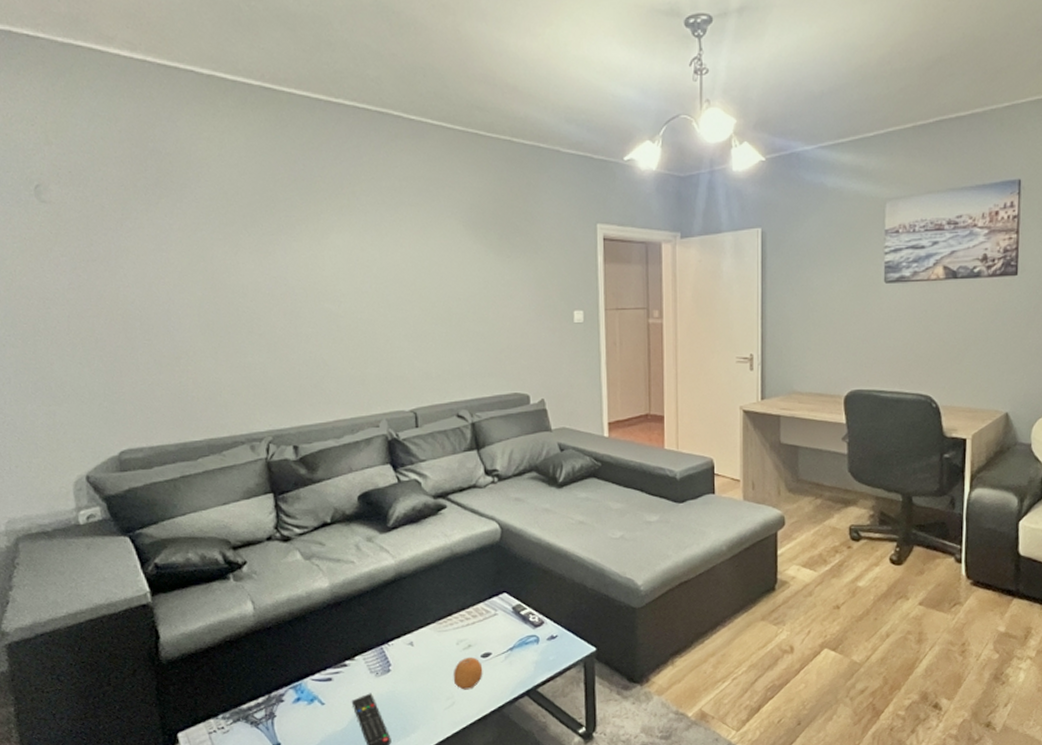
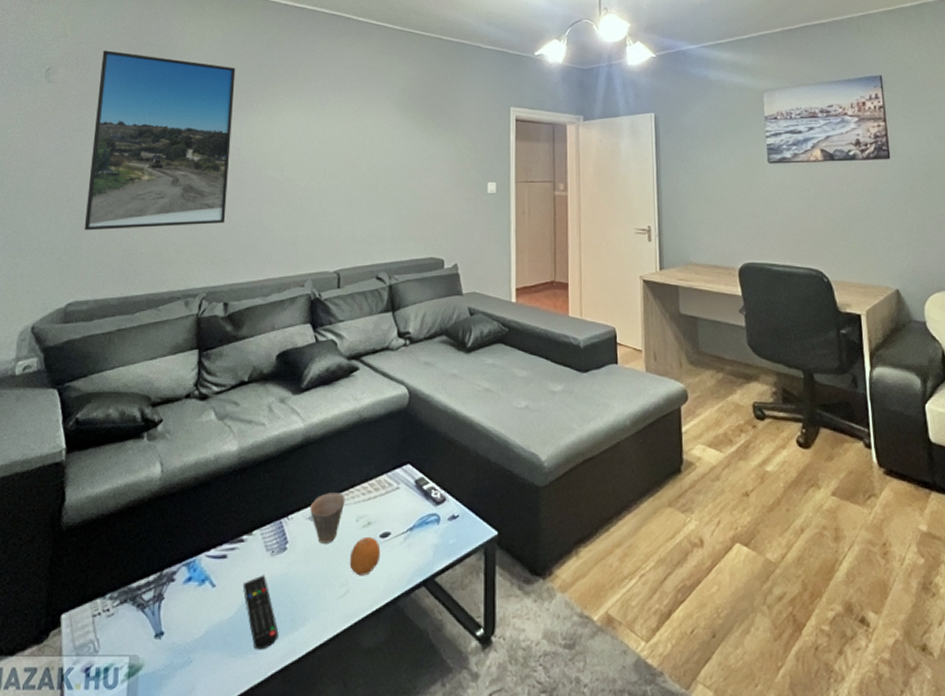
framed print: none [100,161,282,375] -> present [84,50,236,231]
cup: none [409,621,444,665] -> present [310,493,345,544]

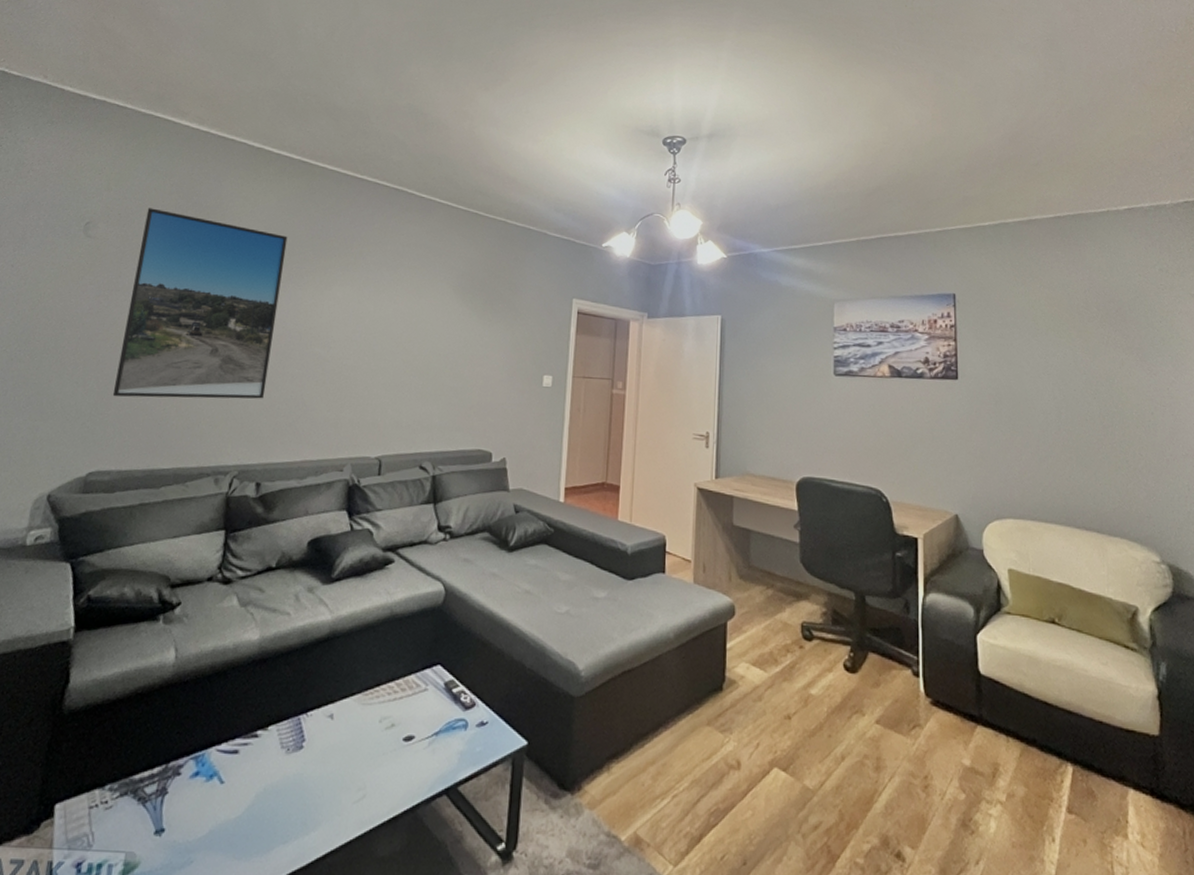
remote control: present [242,575,279,650] -> none [253,773,288,853]
cup: present [310,493,345,544] -> none [331,690,370,744]
fruit: present [349,536,381,576] -> none [368,739,403,781]

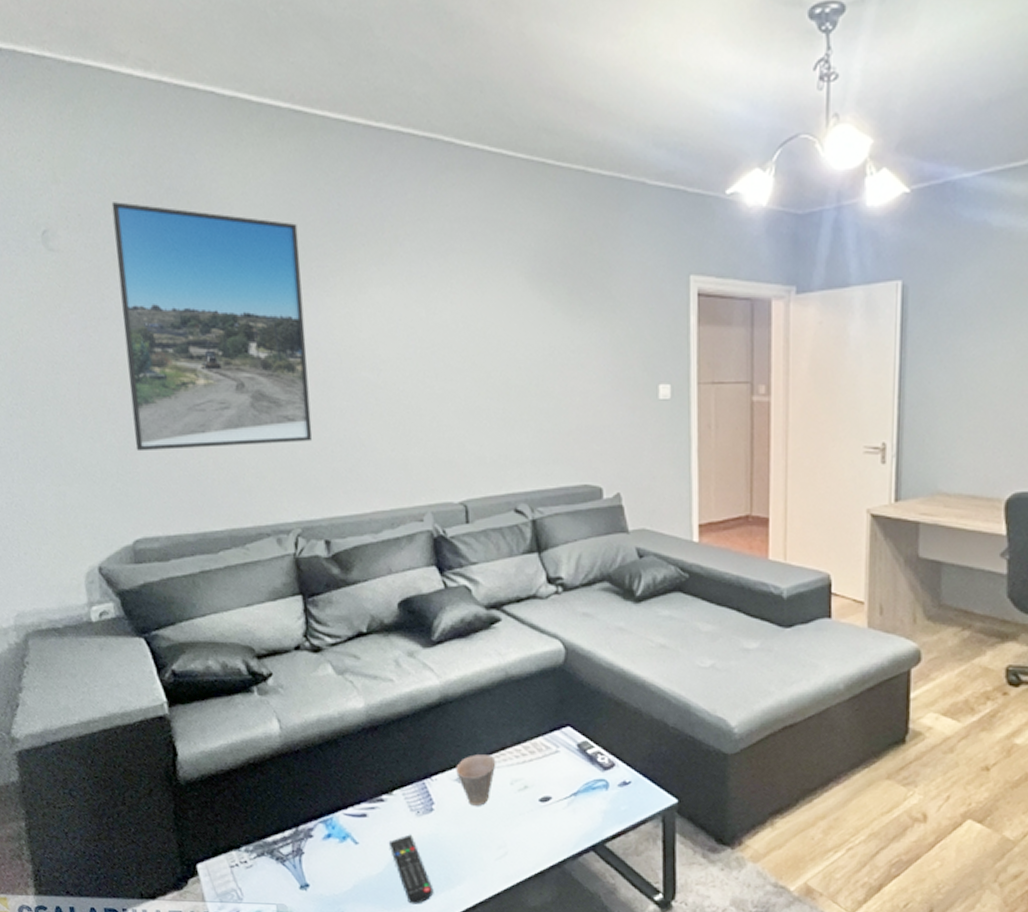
remote control: none [253,773,288,853] -> present [388,834,434,904]
cup: none [331,690,370,744] -> present [456,754,496,806]

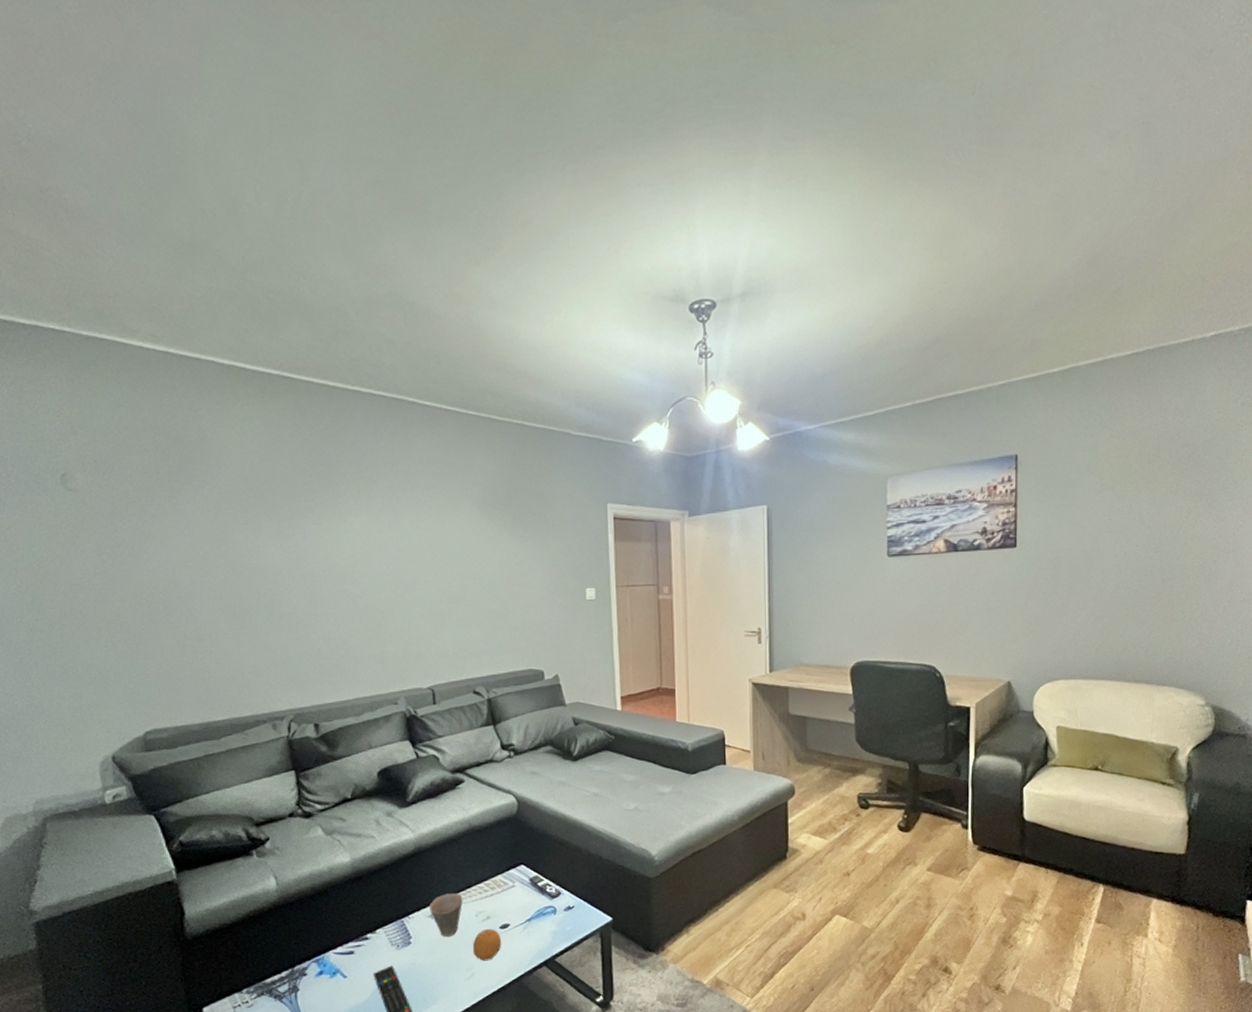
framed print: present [111,202,313,452] -> none [124,450,302,657]
fruit: none [505,800,541,839] -> present [472,928,502,961]

